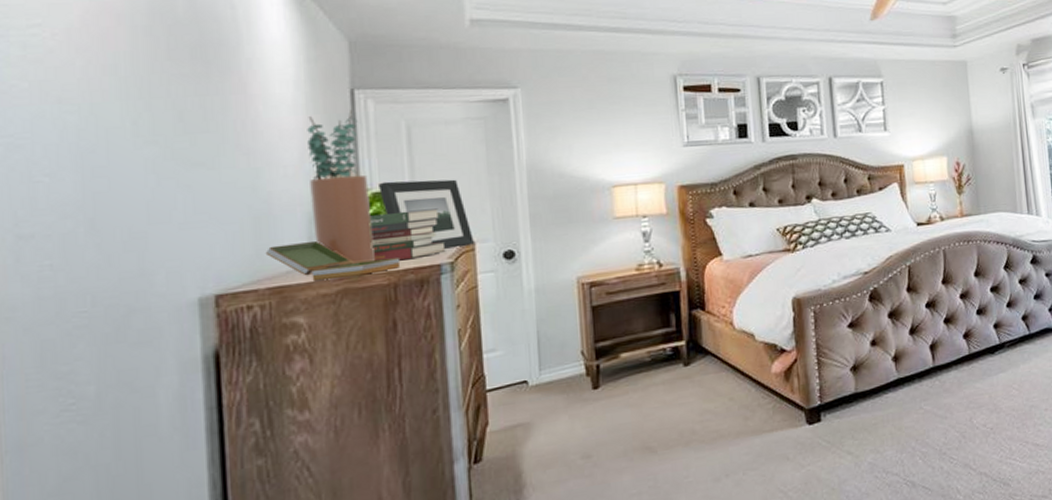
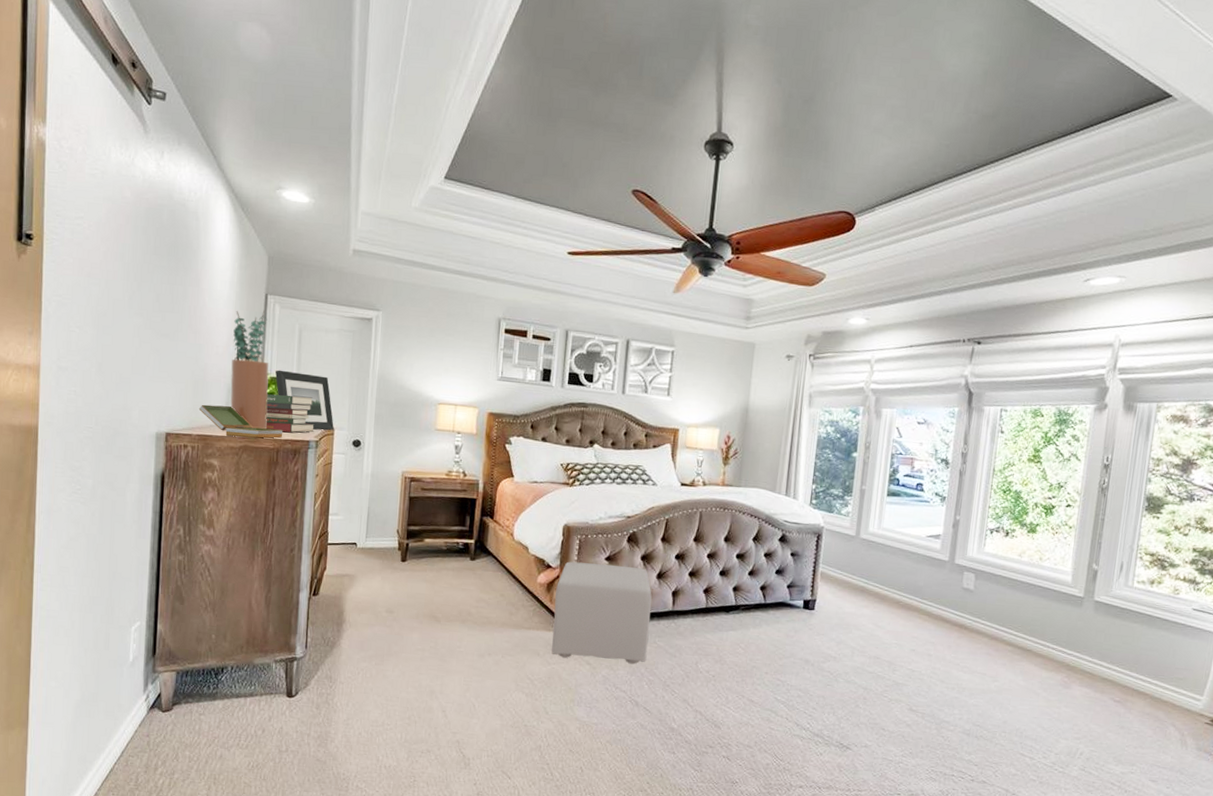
ottoman: none [796,327,915,455] -> present [551,561,652,665]

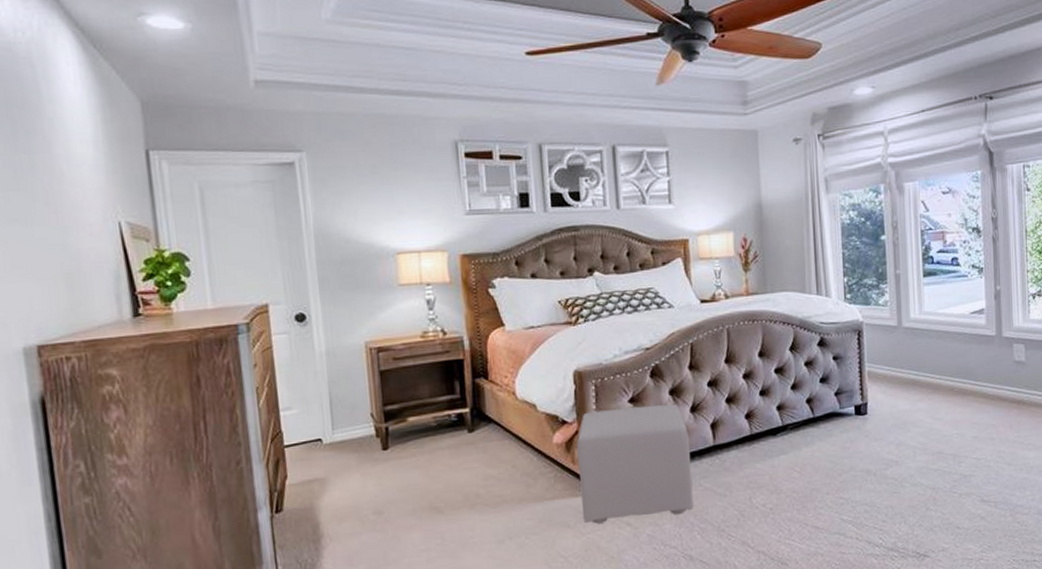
jewelry box: present [198,404,283,439] -> none [78,297,201,336]
vase: present [230,310,269,430] -> none [108,170,177,321]
books: present [265,394,315,433] -> none [171,270,242,320]
picture frame: present [275,370,334,431] -> none [177,242,267,310]

